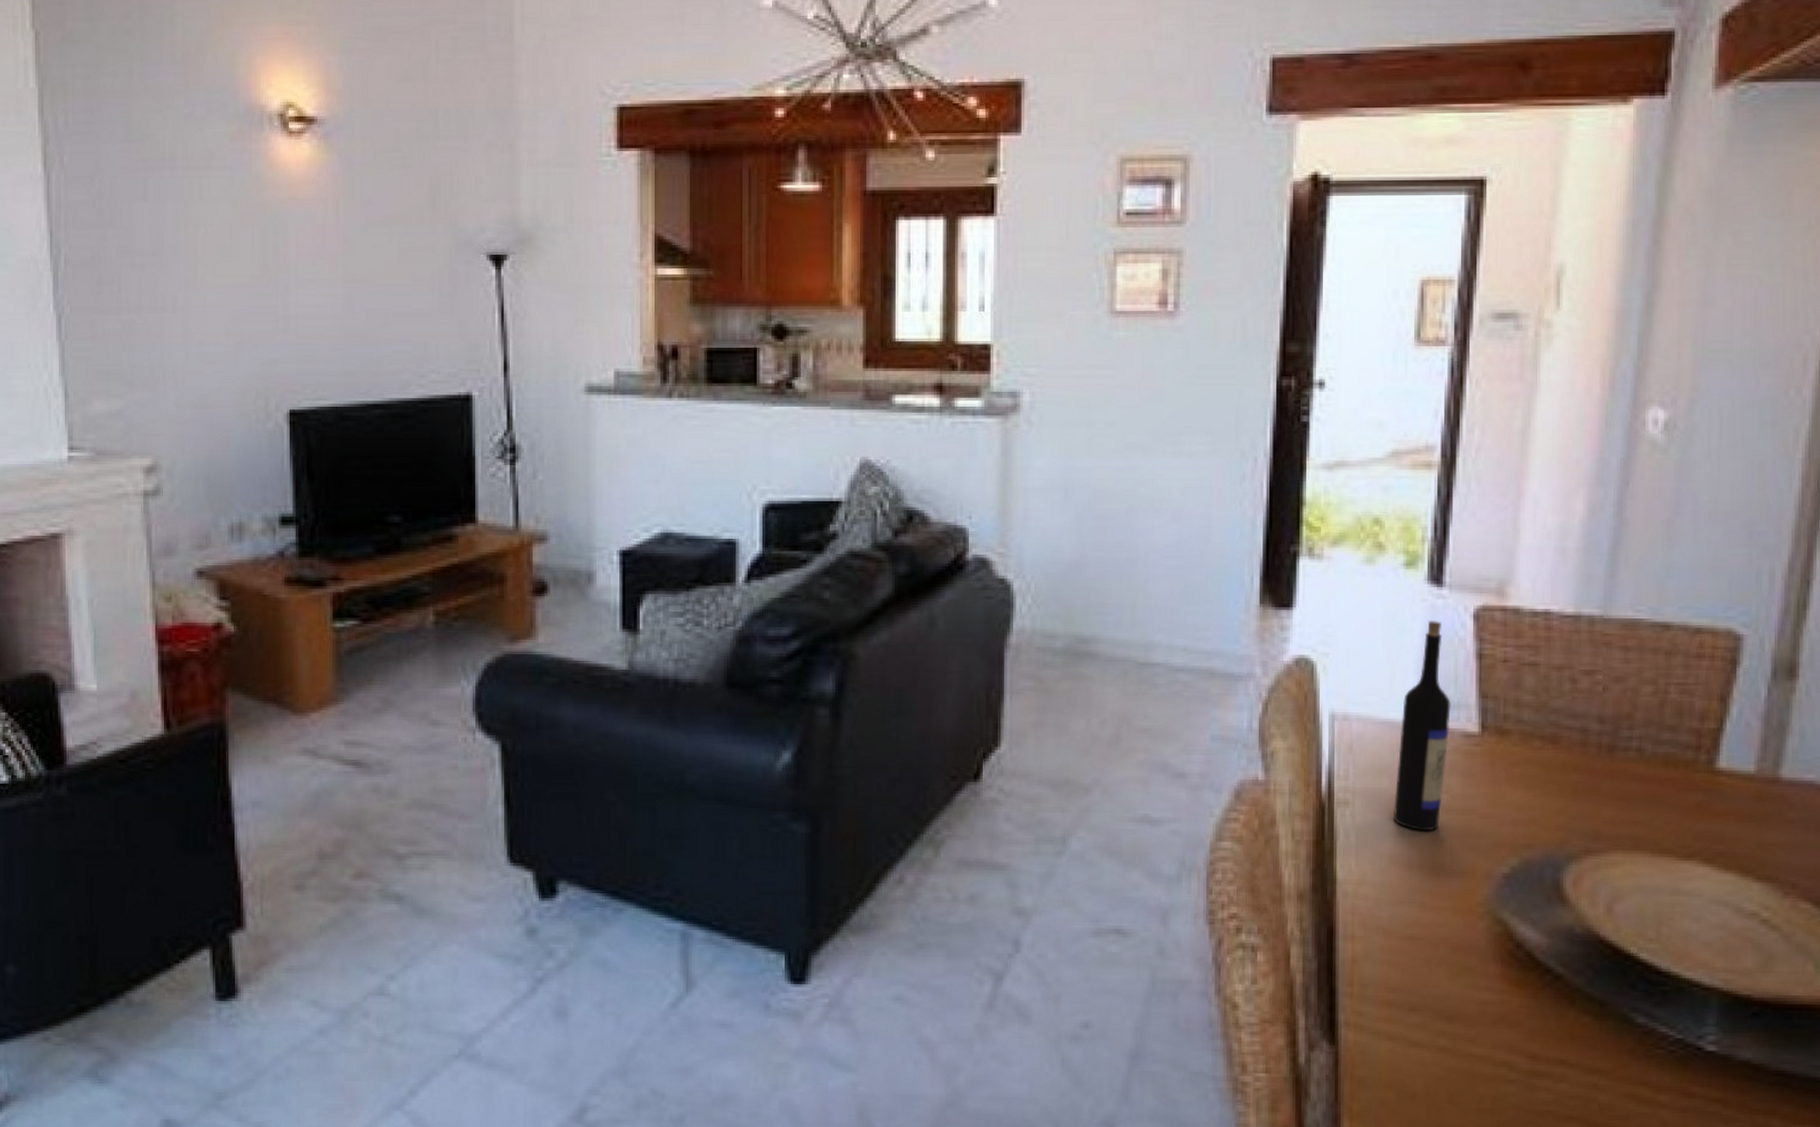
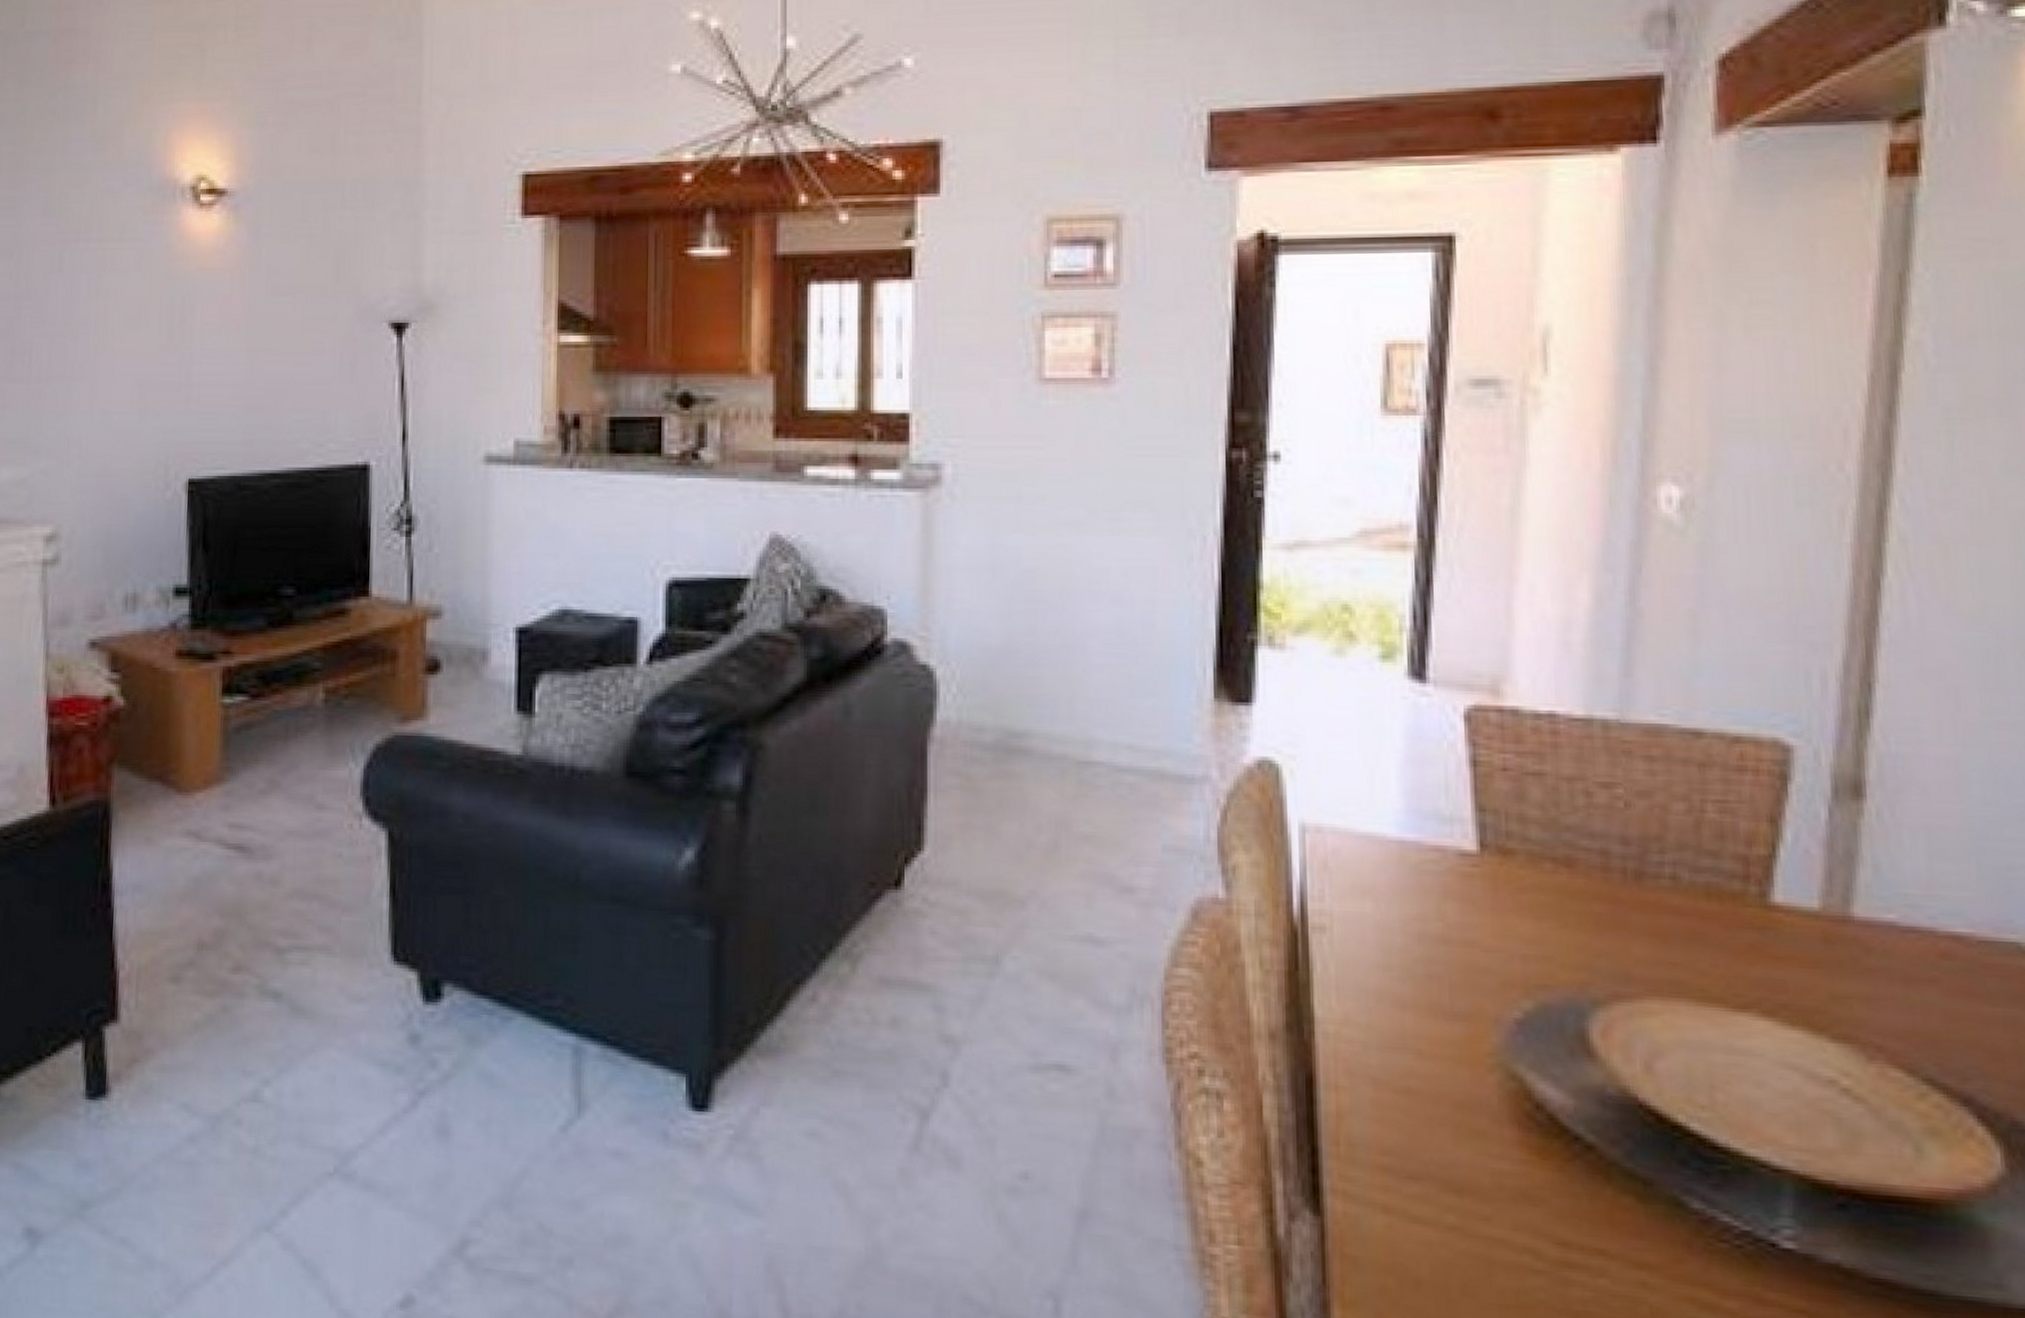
wine bottle: present [1392,620,1451,832] -> none [1378,720,1442,966]

